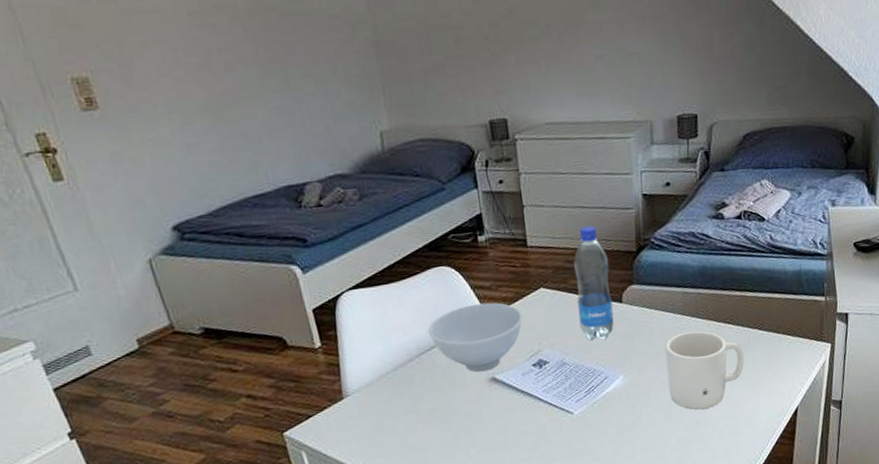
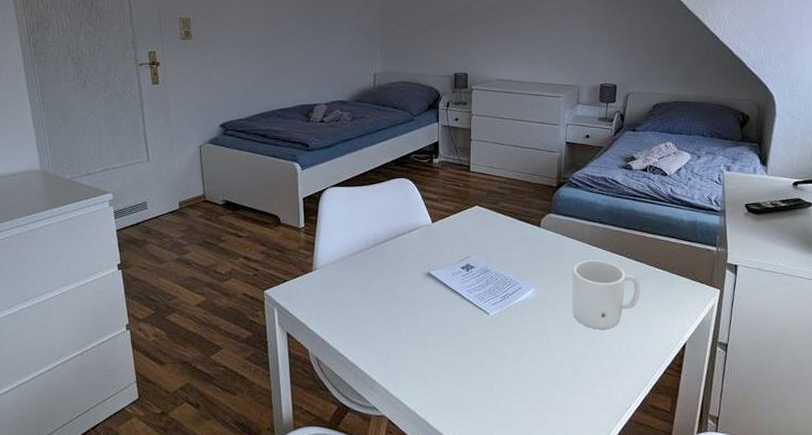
bowl: present [428,302,523,372] -> none [385,211,459,267]
bottle: present [573,225,614,341] -> none [503,161,533,256]

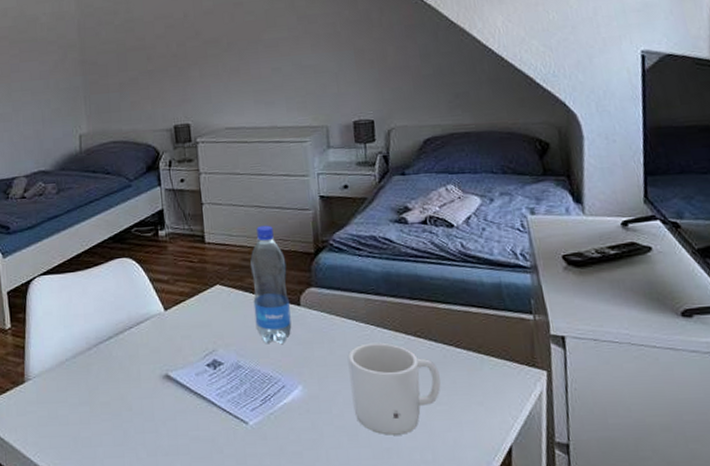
bottle: none [503,161,533,256] -> present [250,225,292,345]

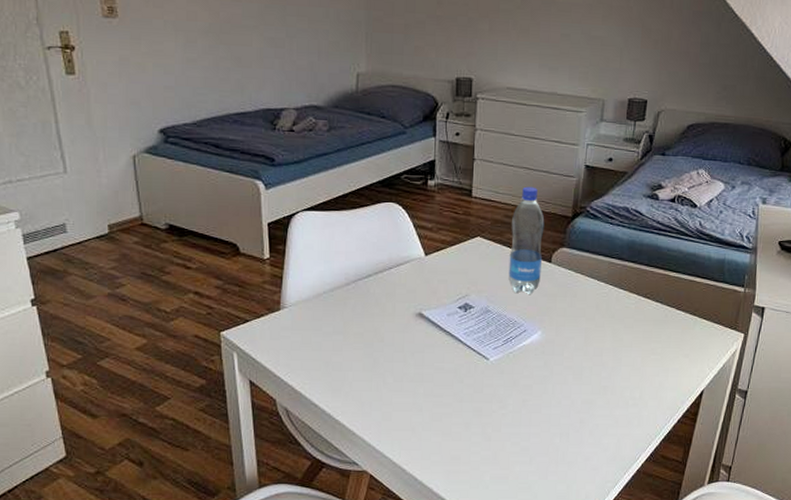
mug: present [347,342,441,435] -> none [582,300,660,376]

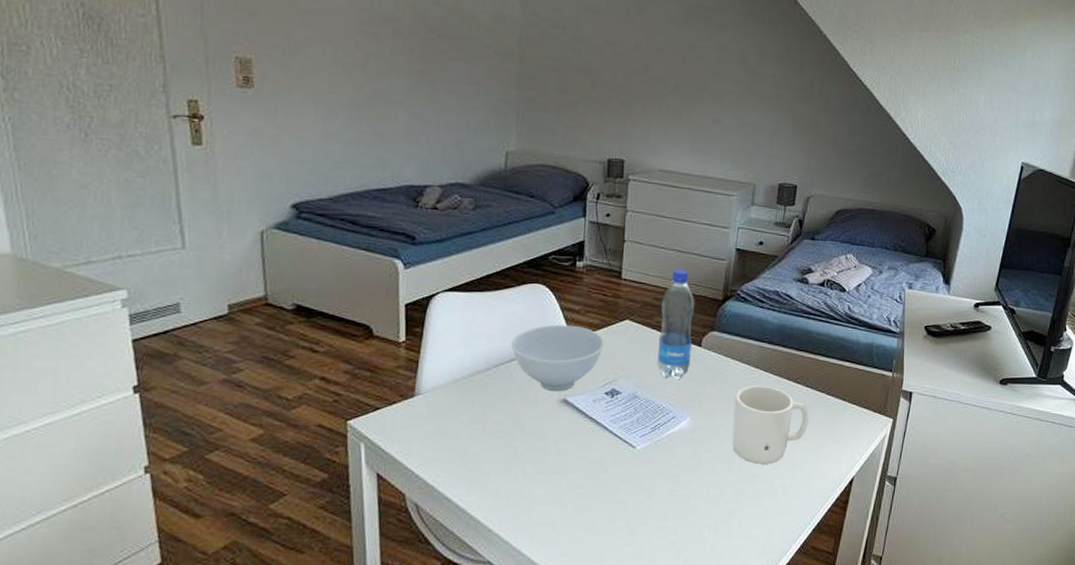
bowl: none [368,242,457,306] -> present [511,324,605,392]
mug: none [582,300,660,376] -> present [732,385,810,464]

